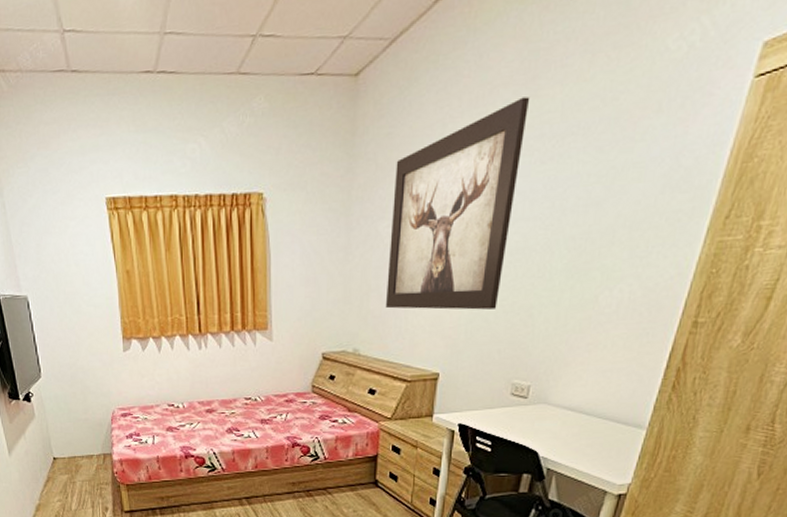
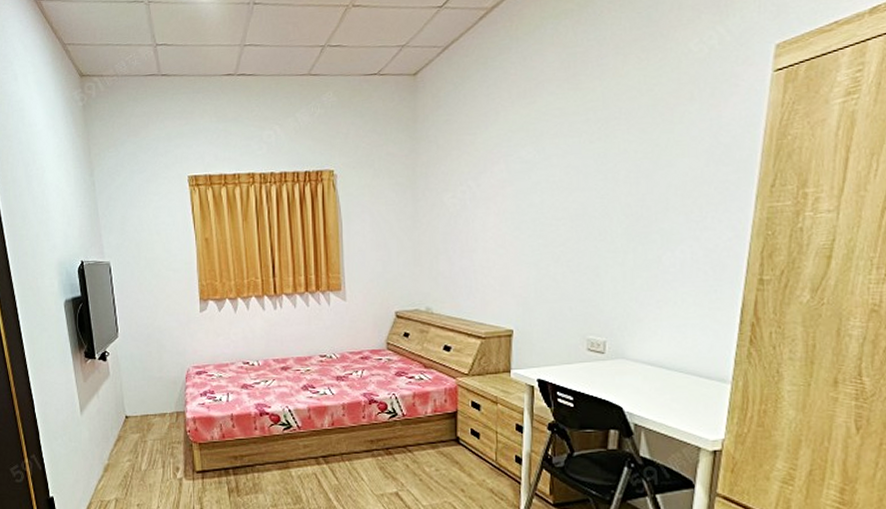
wall art: present [385,97,530,310] -> none [454,89,573,271]

